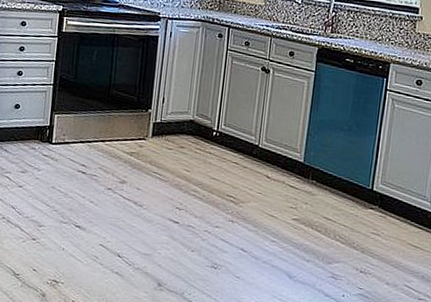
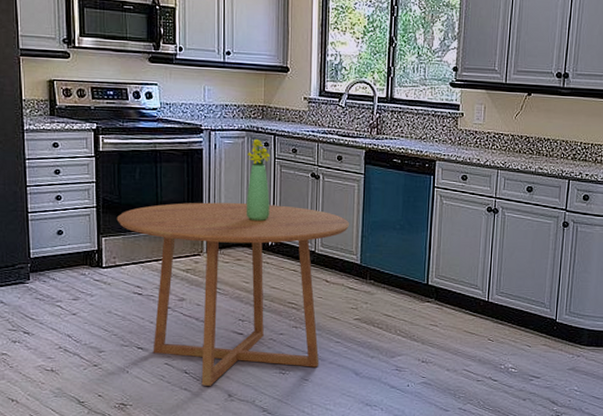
dining table: none [70,86,297,273] -> present [116,202,350,386]
bouquet: none [193,29,223,112] -> present [246,138,270,222]

